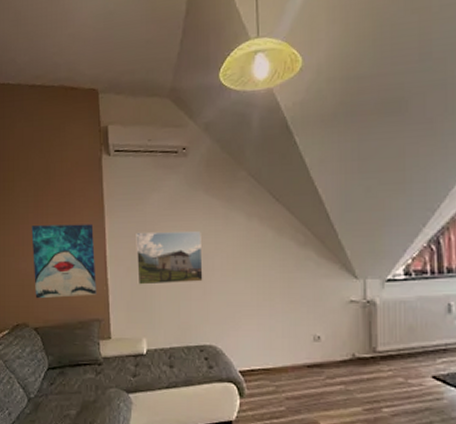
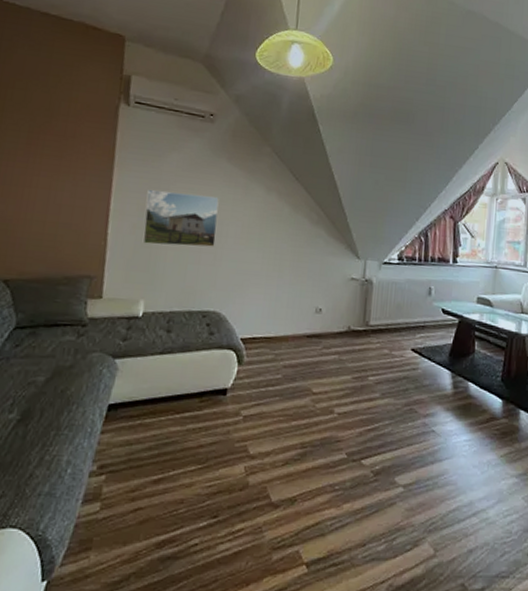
wall art: present [31,224,97,299] -> none [11,164,99,250]

